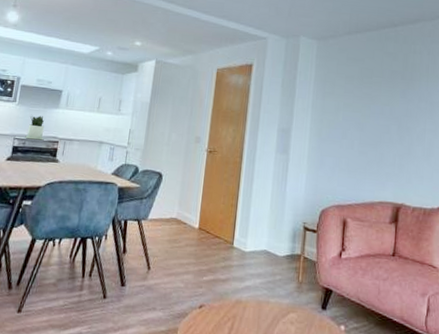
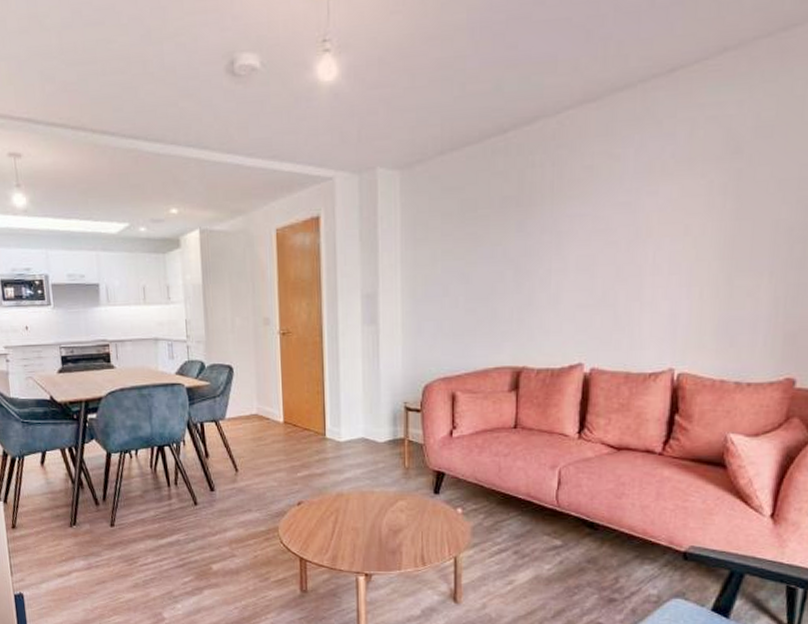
planter: present [25,115,45,140] -> none [71,317,91,346]

